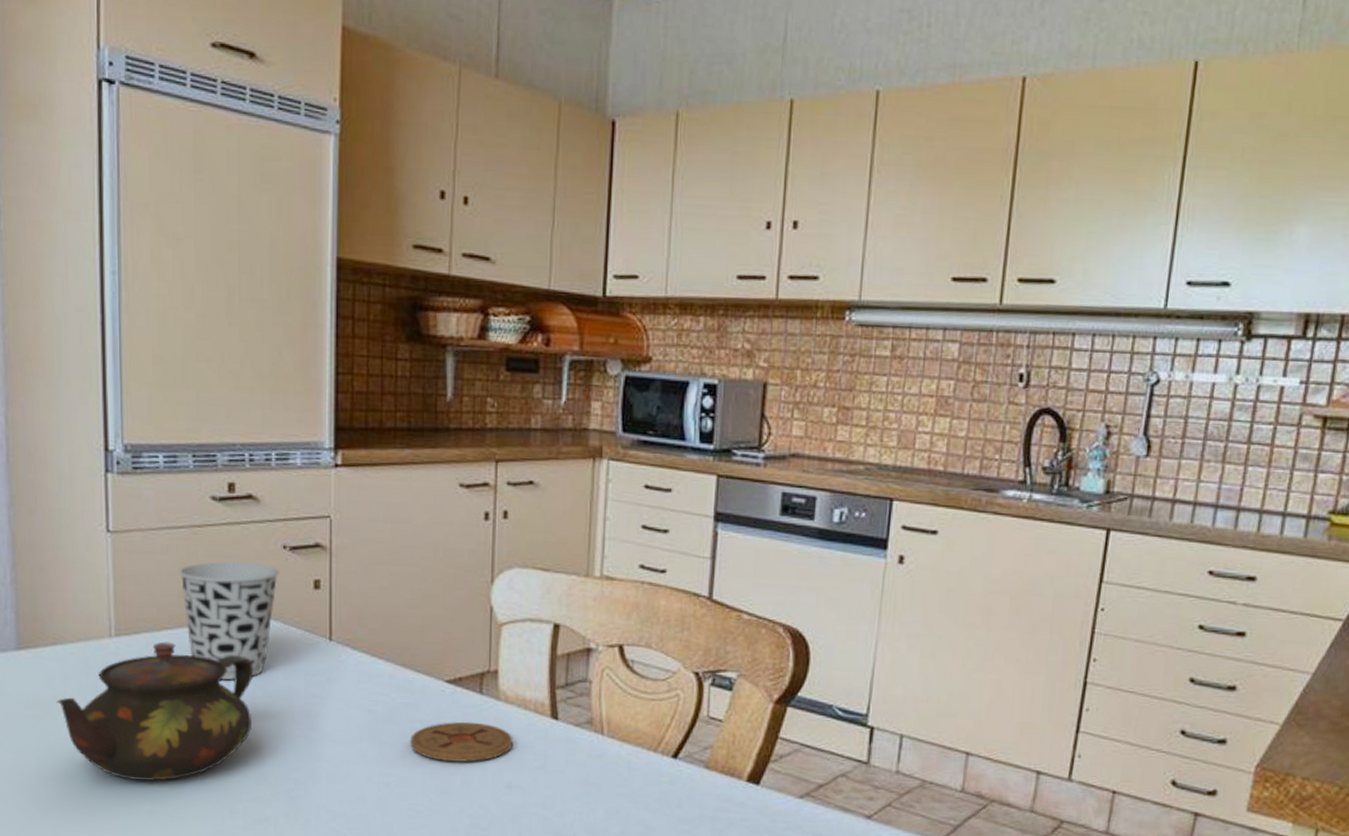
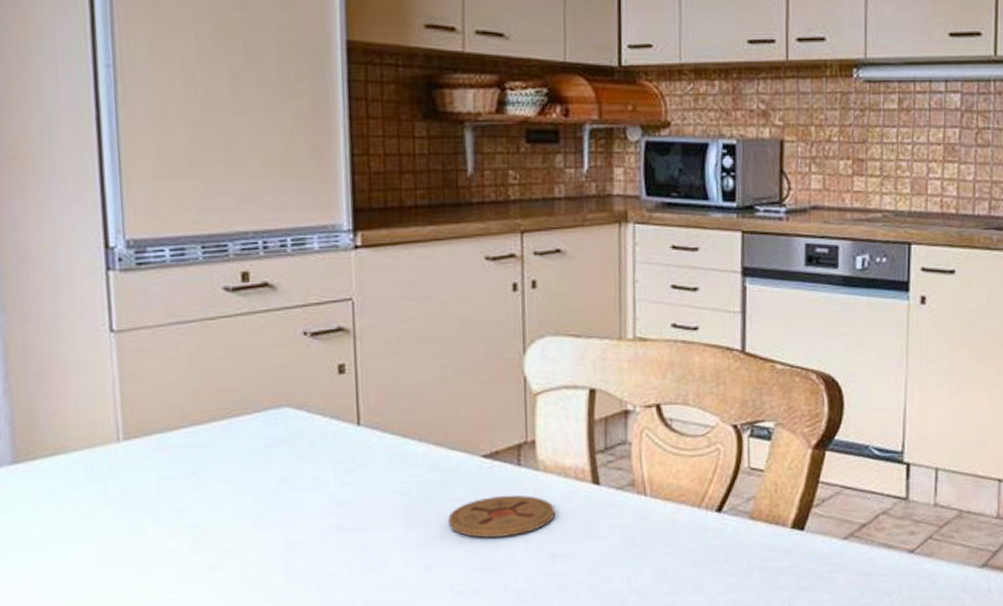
teapot: present [57,641,254,781] -> none [60,441,279,591]
cup: present [179,561,279,680] -> none [191,352,301,475]

